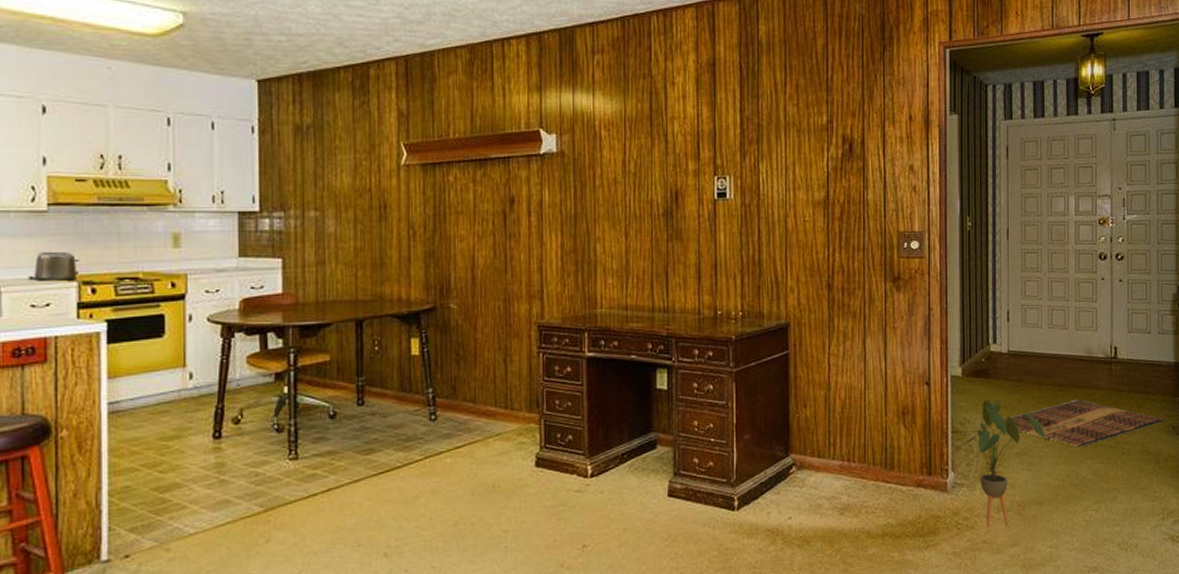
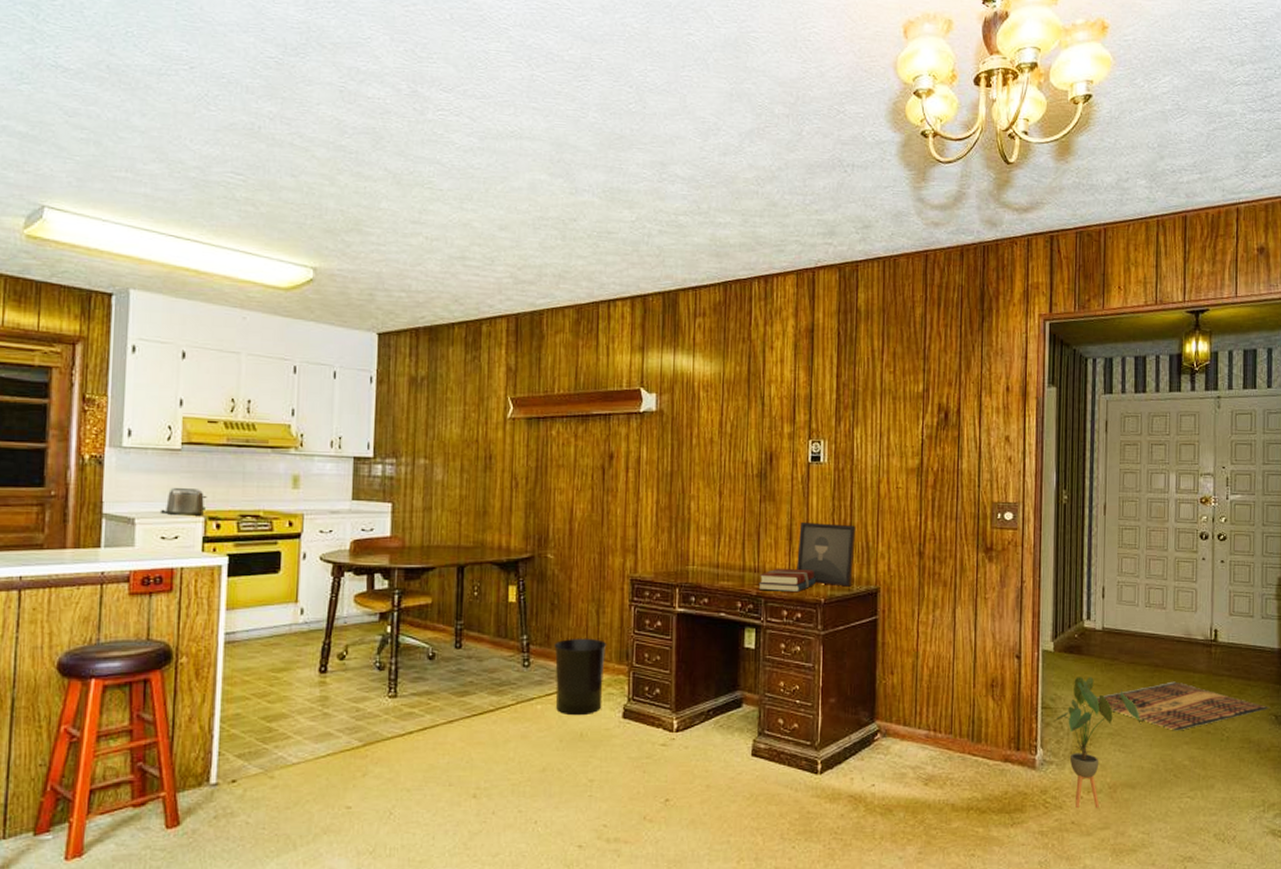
waste bin: none [461,387,516,466] -> present [554,638,607,714]
books: none [668,307,727,331] -> present [758,568,817,593]
picture frame: none [707,259,764,323] -> present [797,521,856,587]

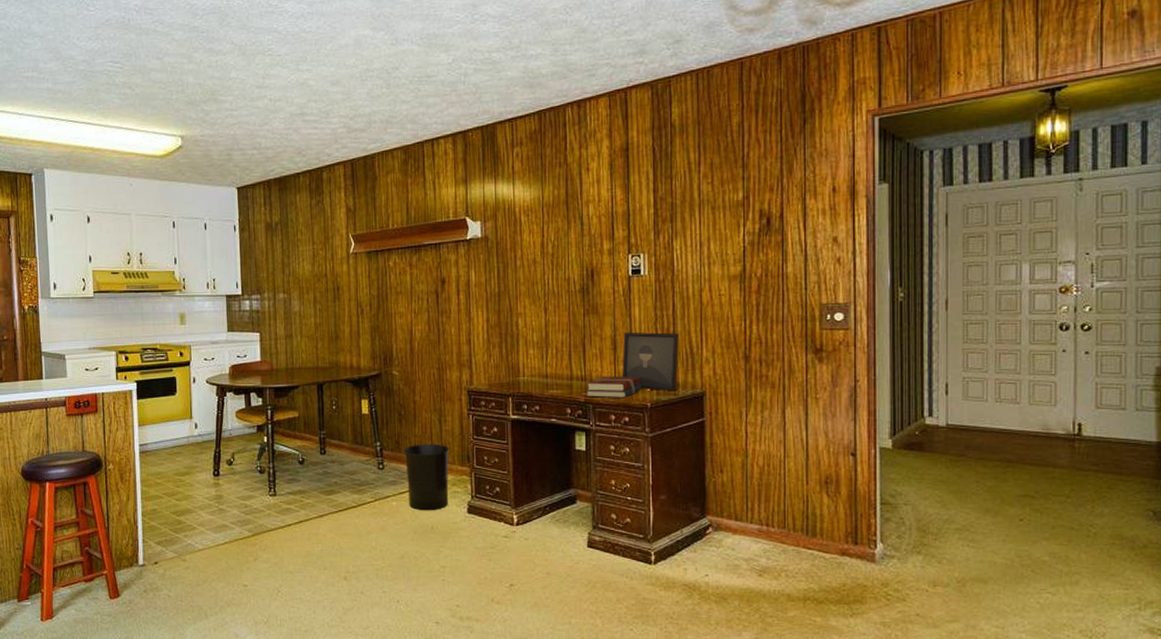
toaster: present [159,487,207,516] -> none [82,328,117,351]
house plant: present [1053,677,1140,809] -> none [893,473,992,602]
doormat: present [1085,681,1269,731] -> none [928,477,1146,527]

